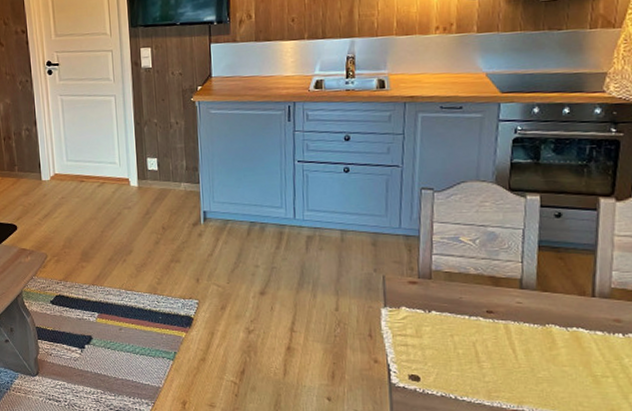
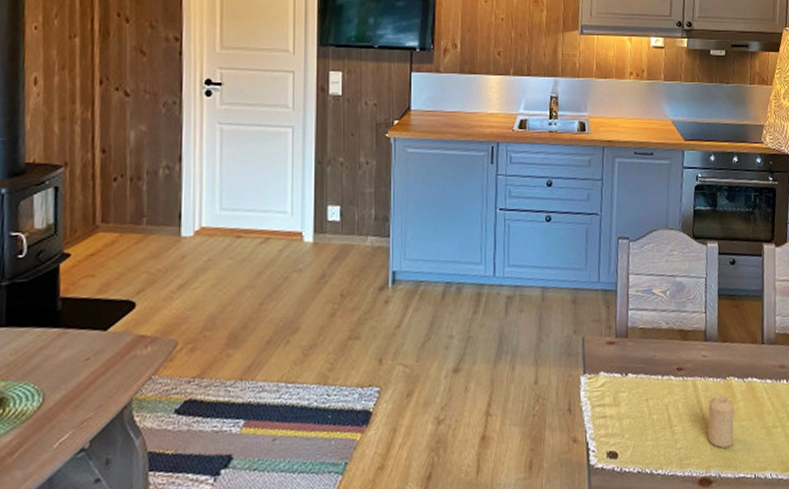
candle: none [520,340,554,388] -> present [707,395,735,448]

